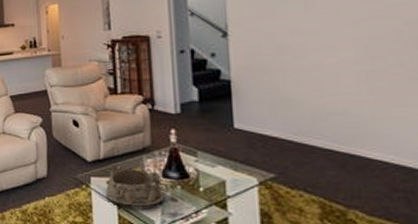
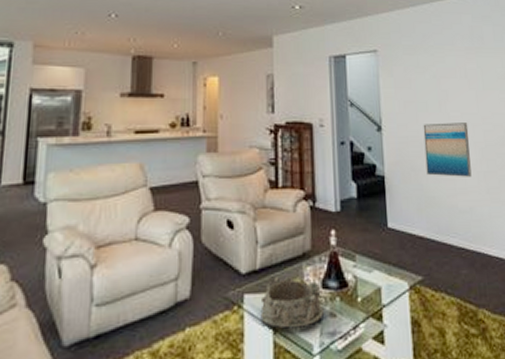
wall art: none [281,19,348,79] -> present [423,123,472,177]

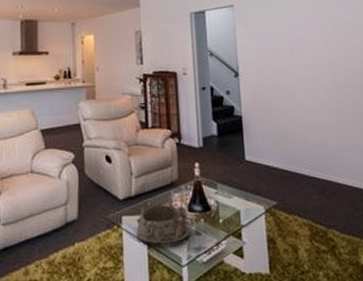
wall art: present [423,123,472,177] -> none [276,67,322,116]

